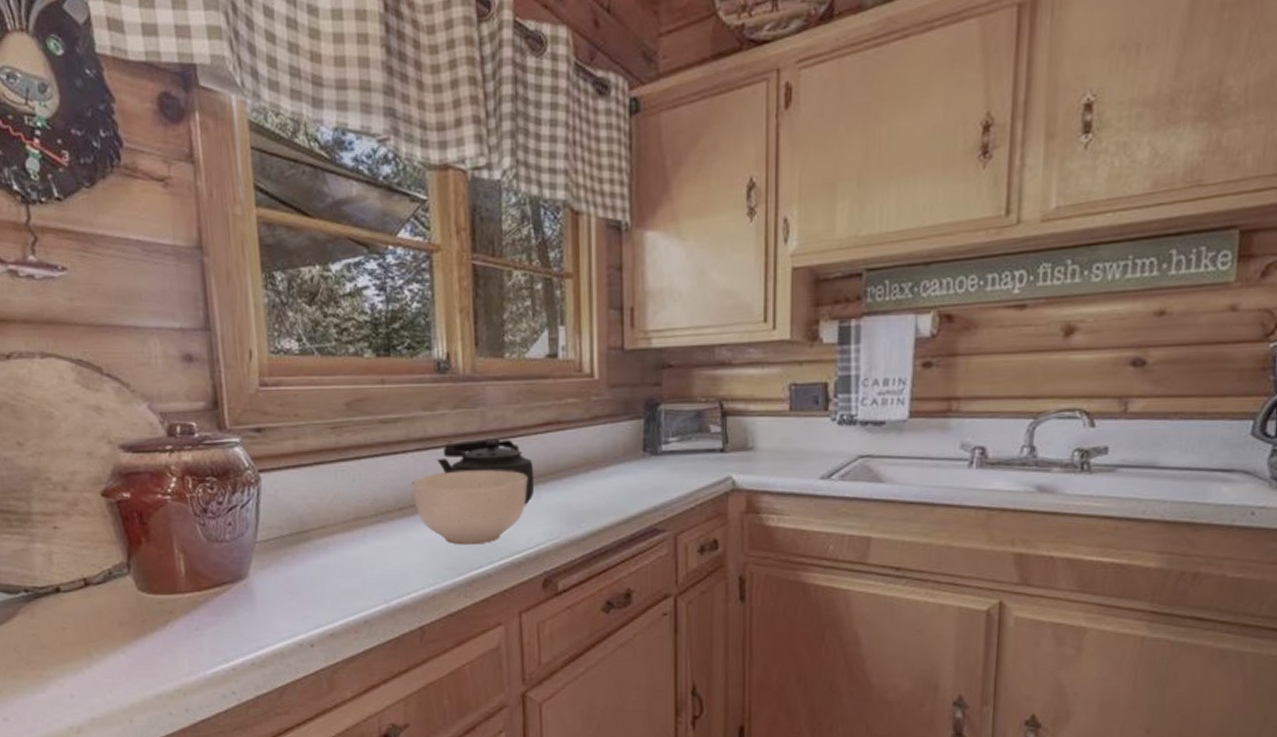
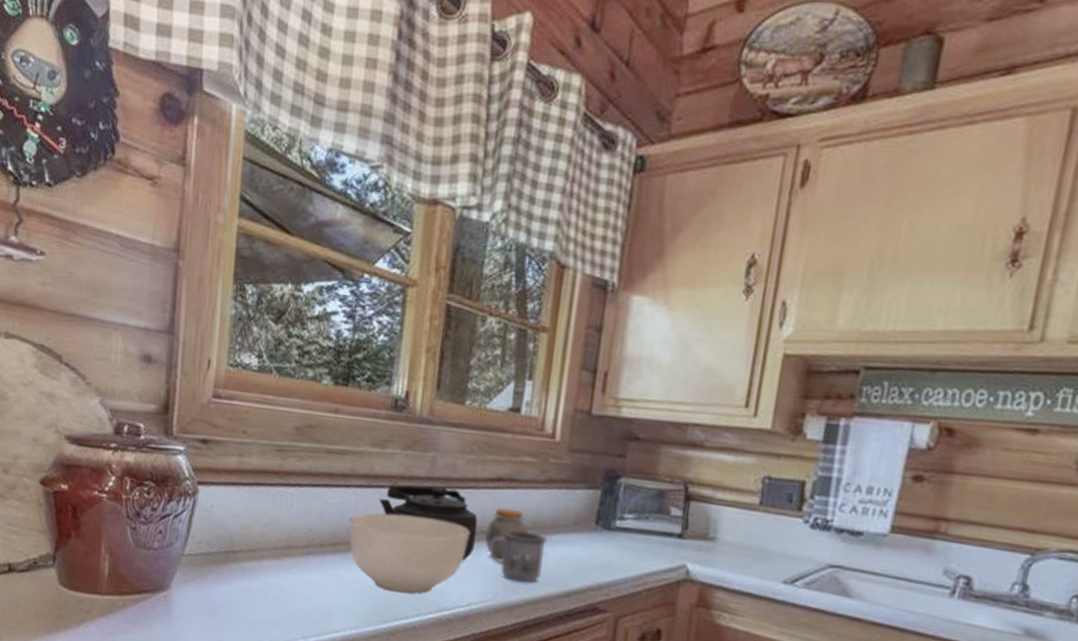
jar: none [541,449,582,498] -> present [483,508,528,559]
mug: none [547,469,602,516] -> present [488,530,548,582]

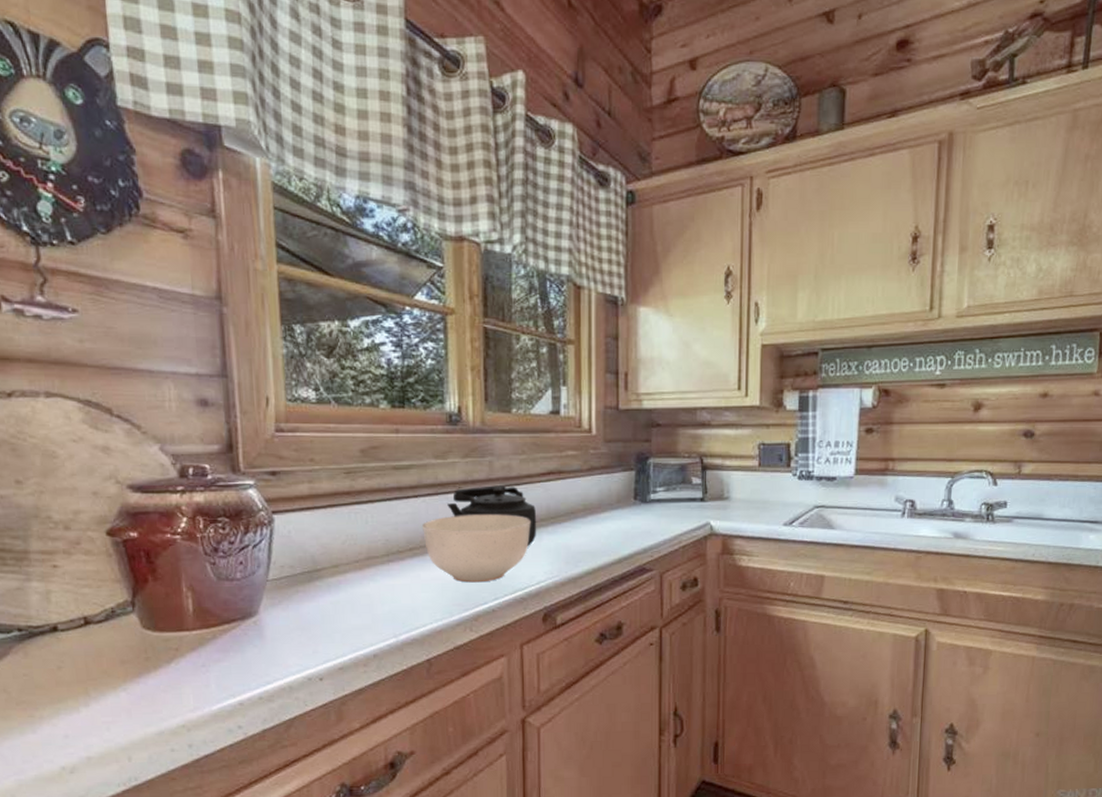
jar: present [483,508,528,559] -> none [543,496,580,540]
mug: present [488,530,548,582] -> none [548,515,597,557]

